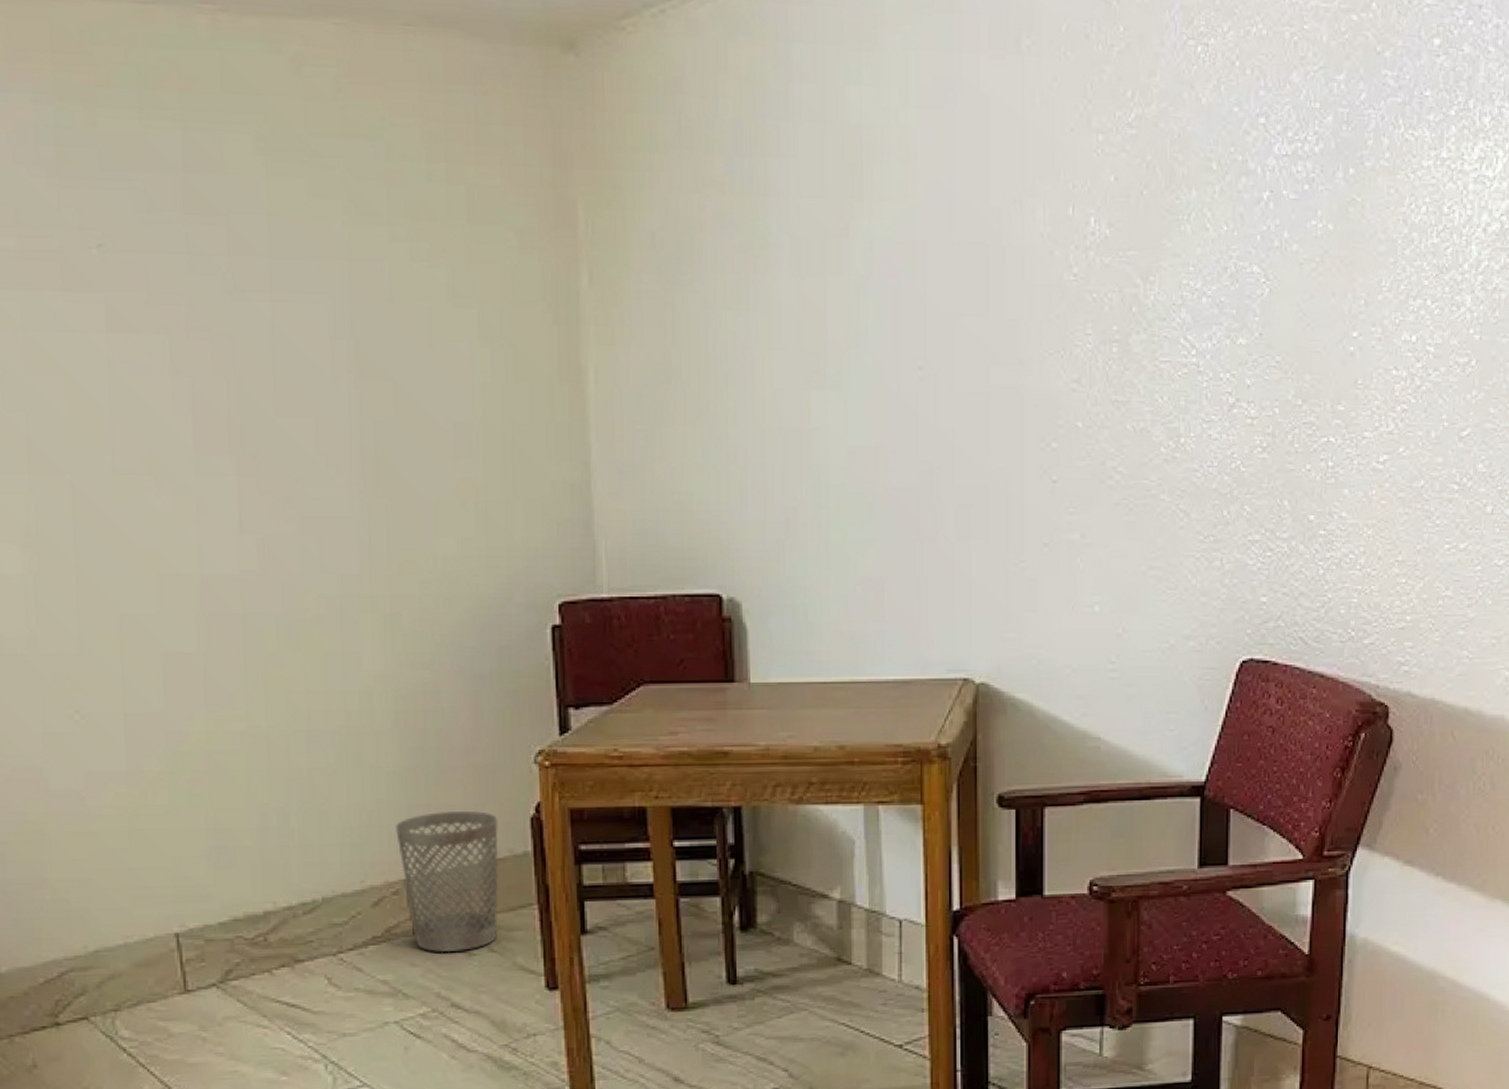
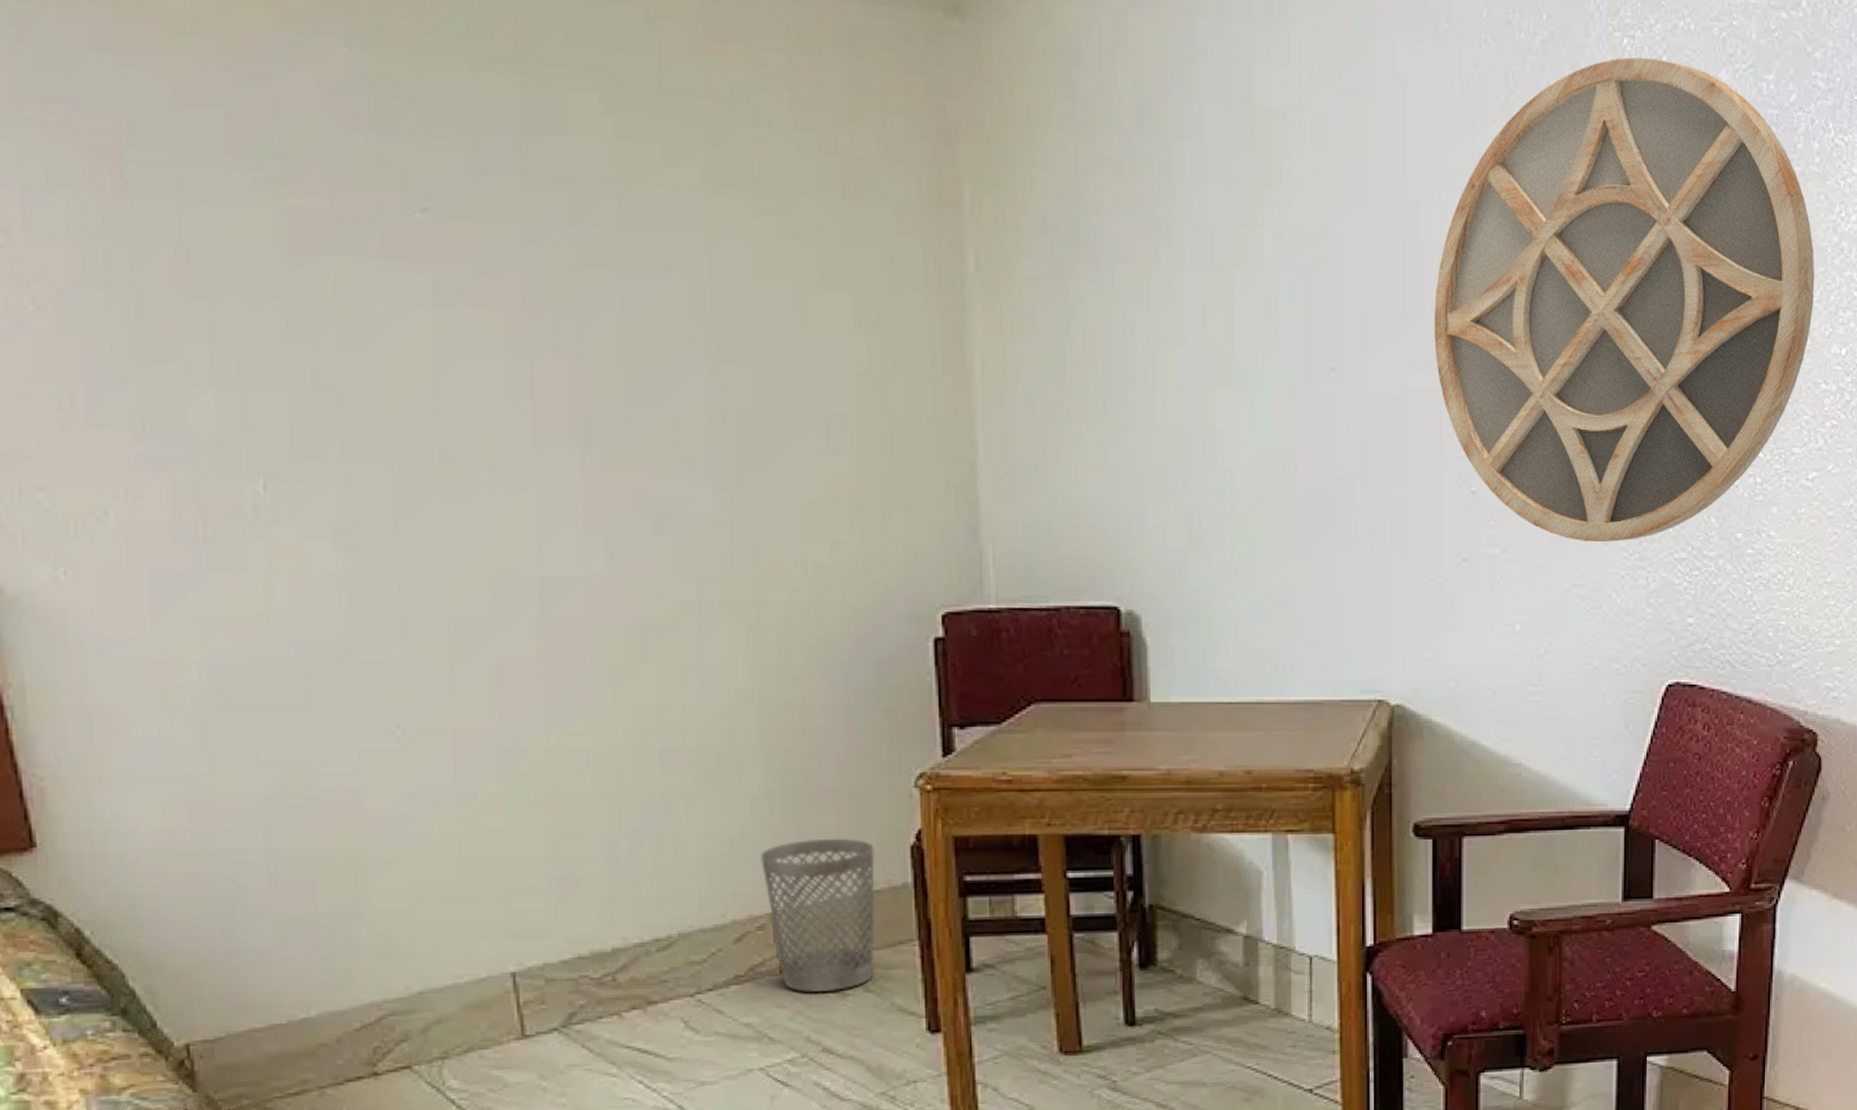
home mirror: none [1016,63,1386,527] -> present [1434,56,1815,543]

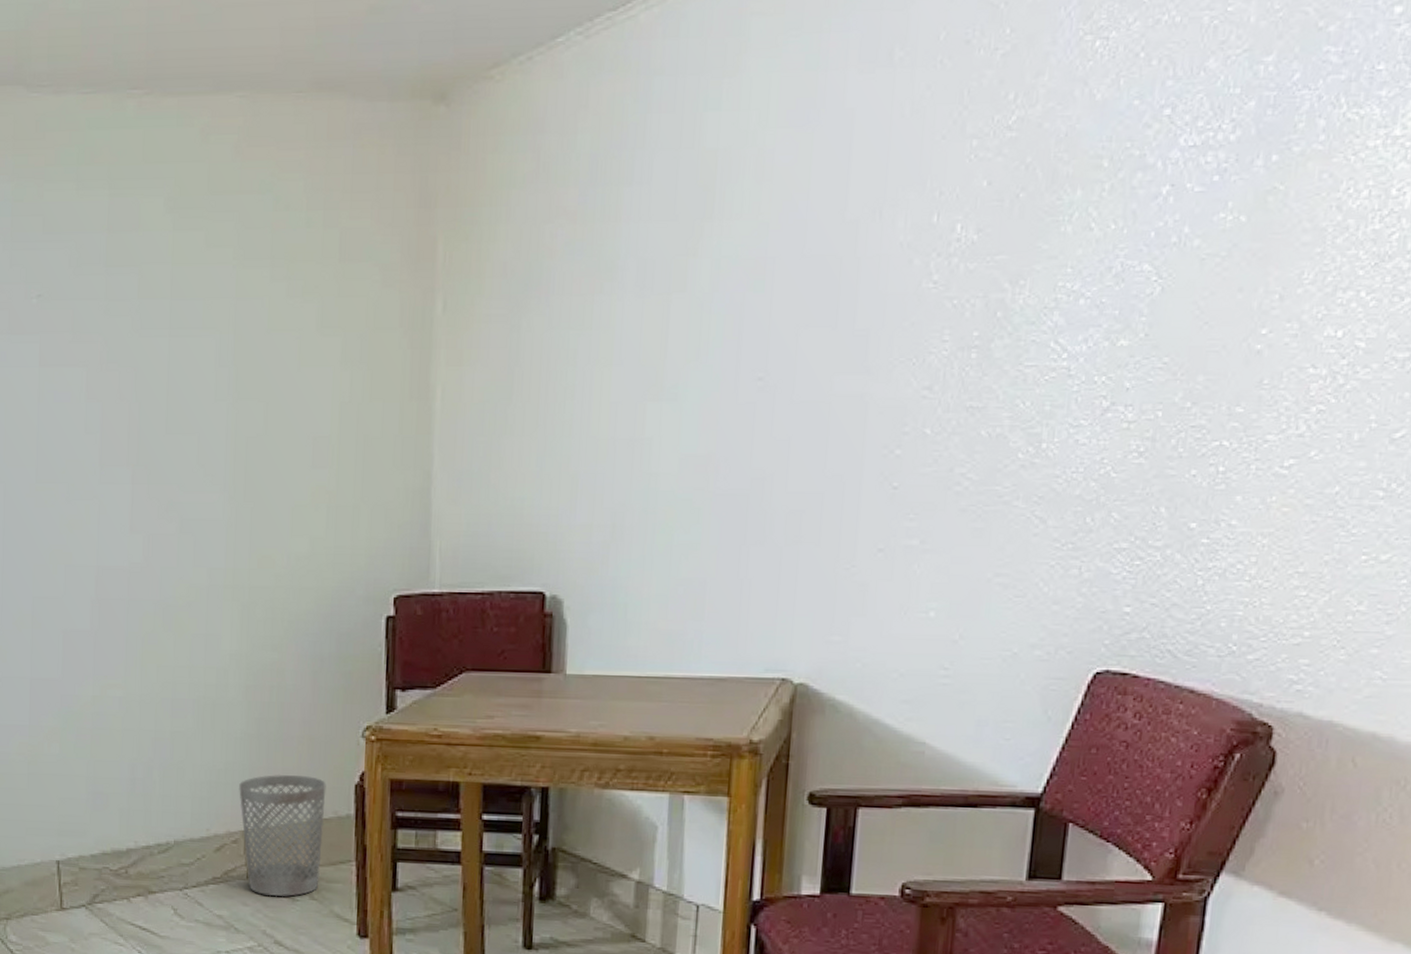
home mirror: present [1434,56,1815,543] -> none [864,56,1311,534]

